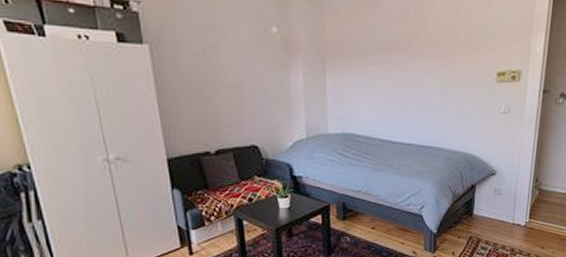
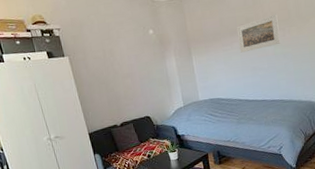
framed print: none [389,34,442,78] -> present [236,13,280,53]

